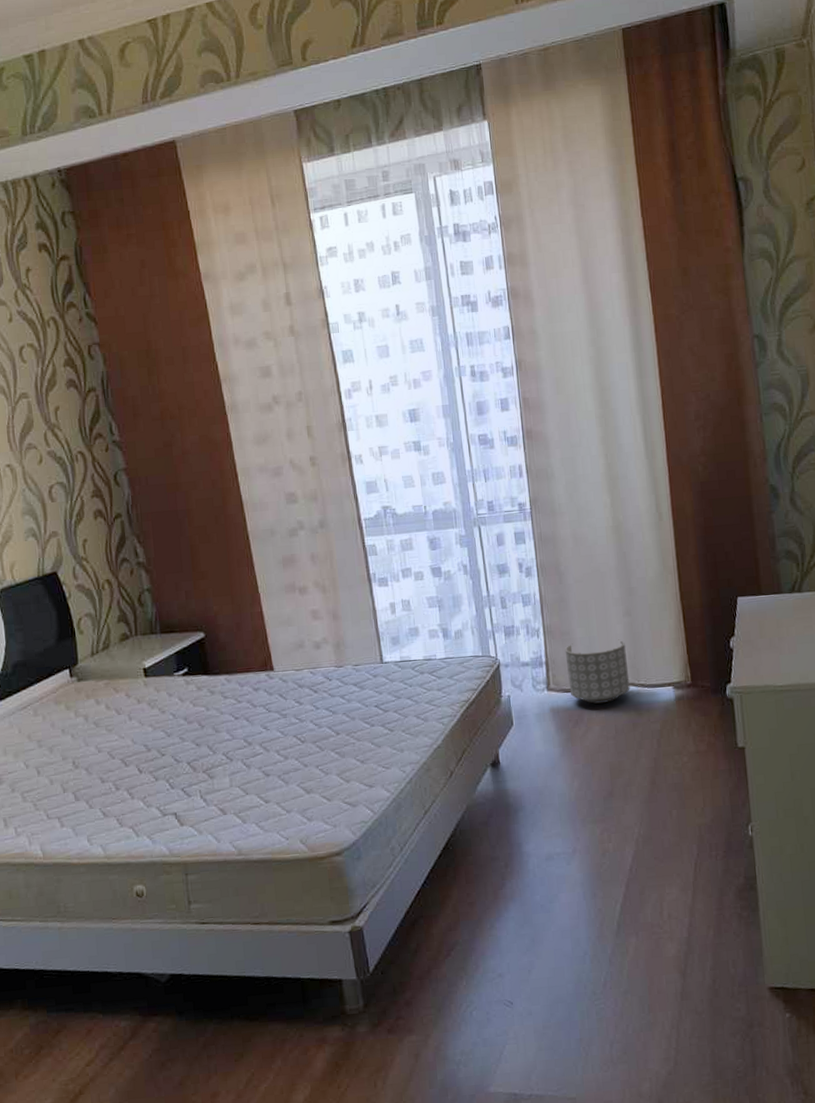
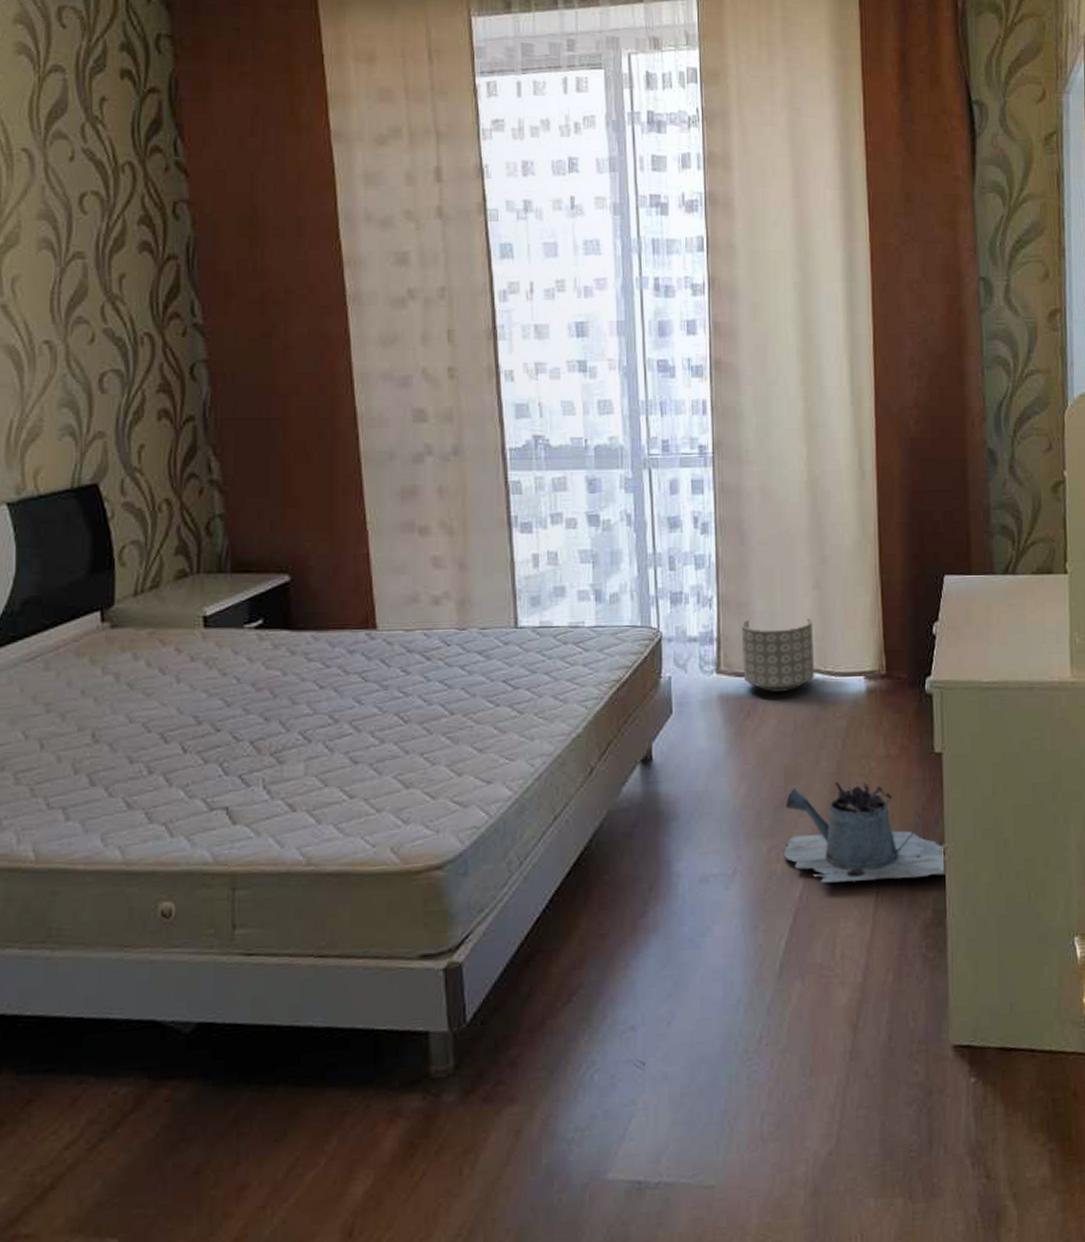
watering can: none [613,774,755,858] -> present [784,781,946,883]

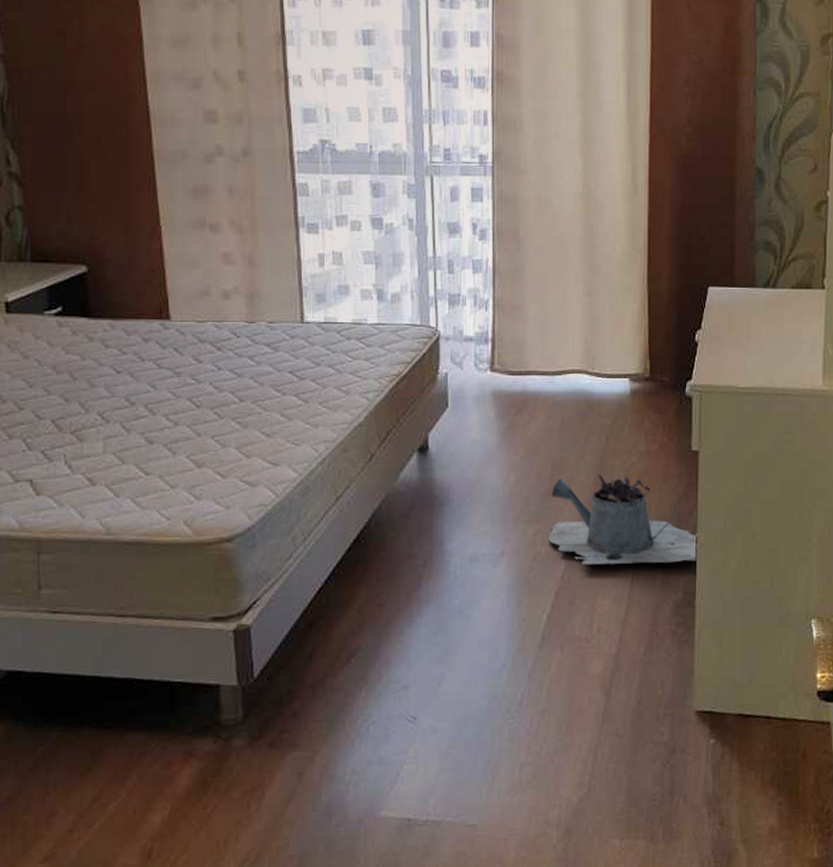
planter: present [741,616,815,692] -> none [515,320,583,390]

